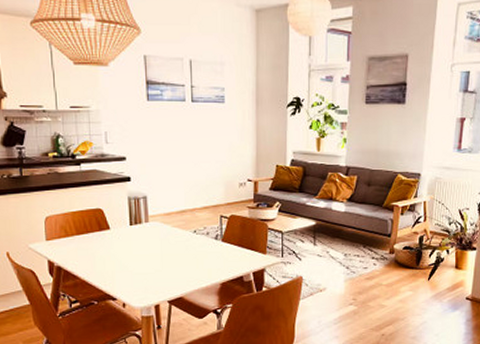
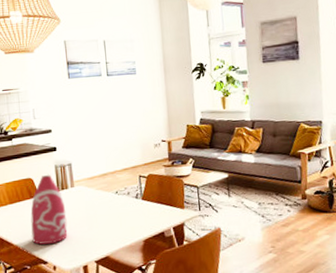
bottle: none [99,206,140,280] -> present [30,174,68,245]

